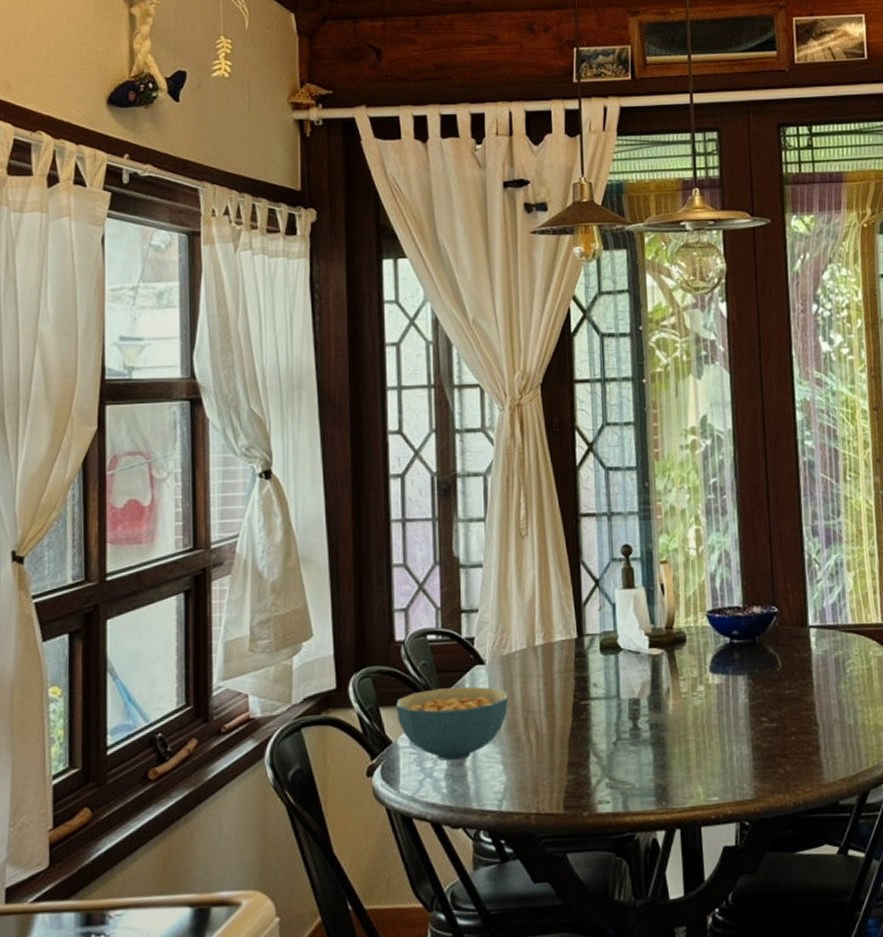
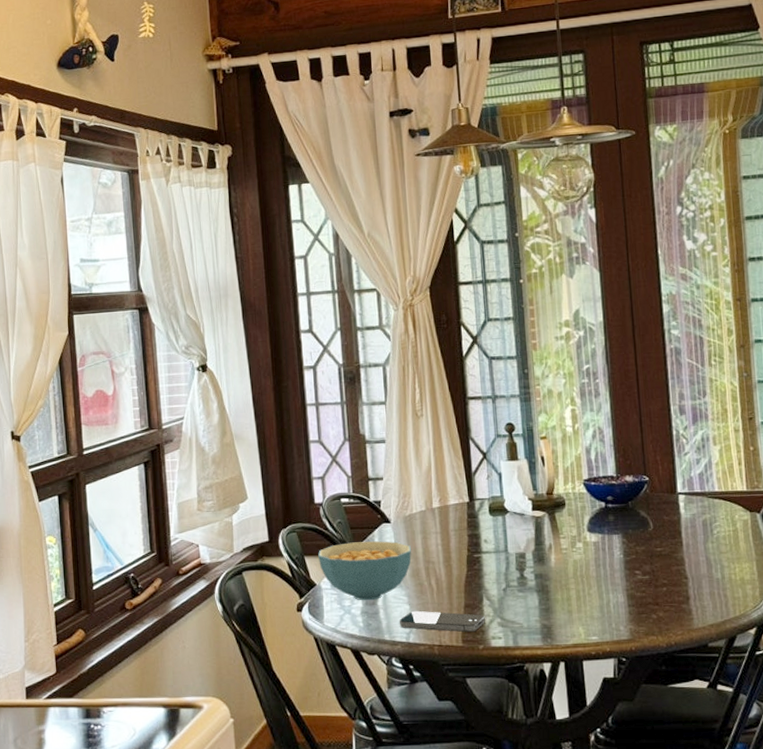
smartphone: none [490,772,591,797] -> present [399,611,485,633]

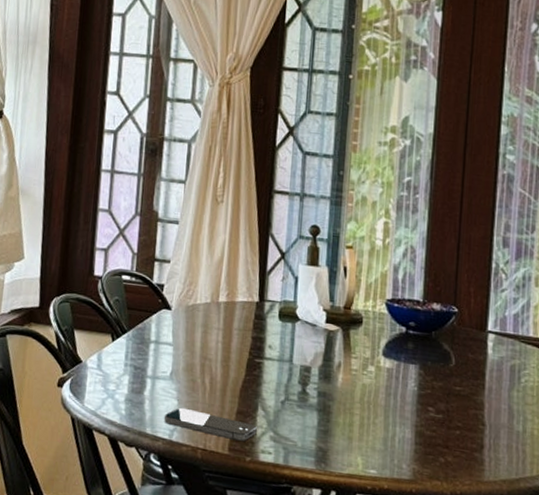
cereal bowl: present [318,541,412,601] -> none [88,323,189,389]

